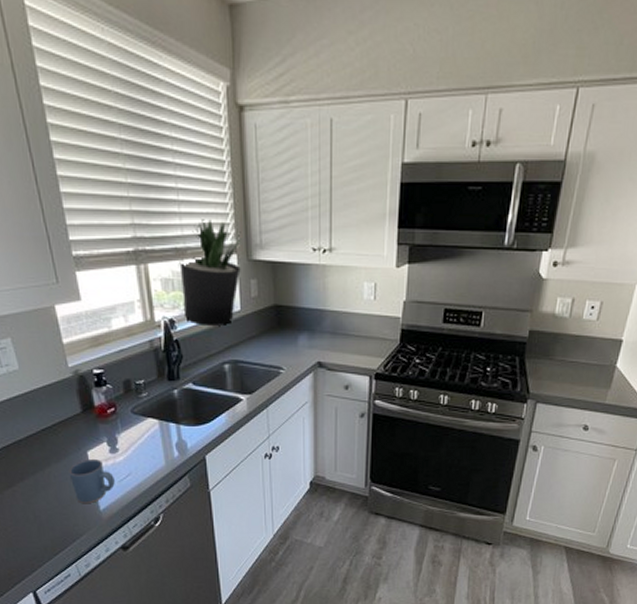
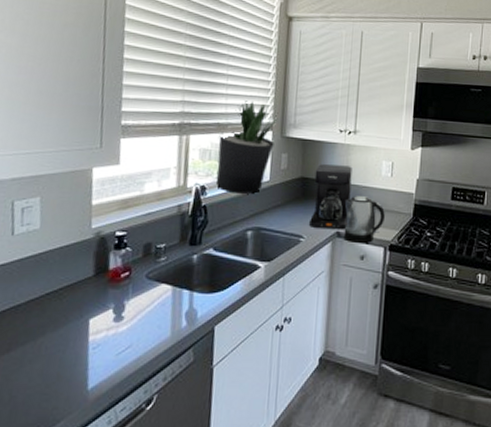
mug: present [68,459,115,504] -> none [62,328,113,382]
coffee maker: none [288,289,330,358] -> present [309,164,352,229]
kettle: none [324,323,369,374] -> present [343,196,385,244]

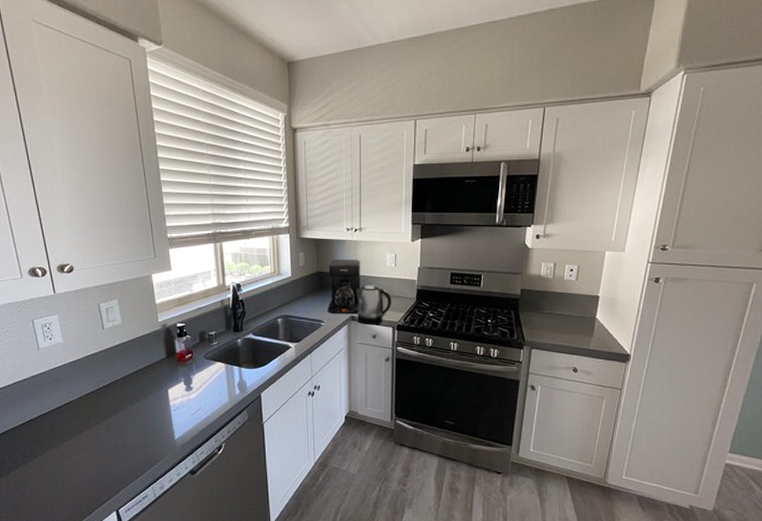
planter: present [215,101,278,194] -> none [246,209,293,288]

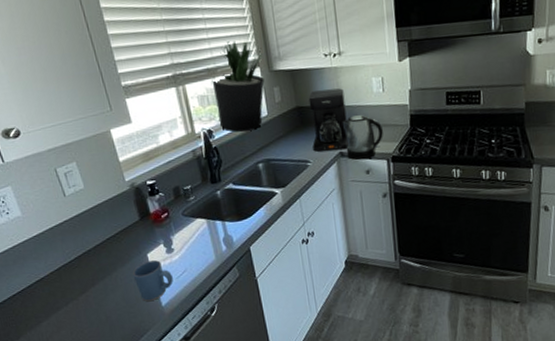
mug: none [152,396,188,434] -> present [132,260,174,302]
planter: none [246,209,293,288] -> present [211,41,265,132]

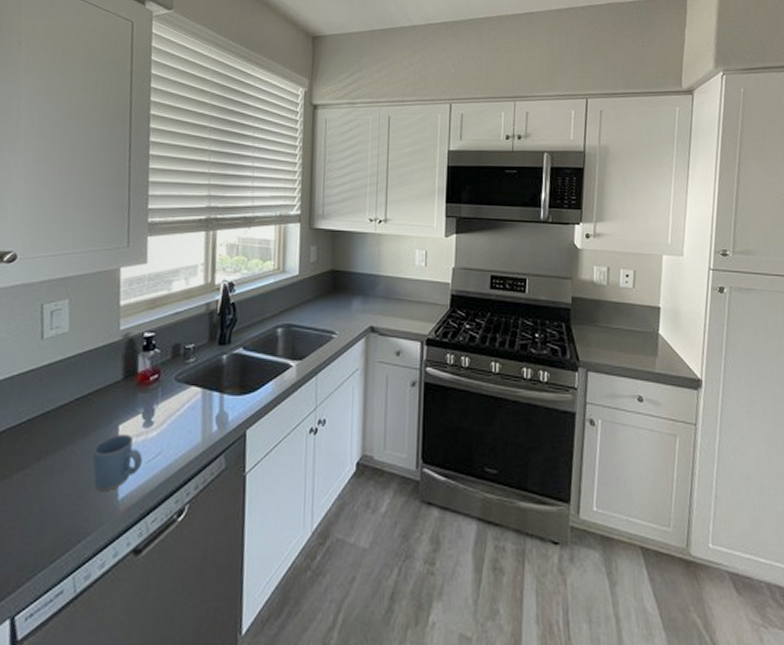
planter: present [211,41,265,132] -> none [243,193,306,289]
coffee maker: present [308,88,348,152] -> none [341,256,384,323]
kettle: present [342,115,383,161] -> none [377,288,420,339]

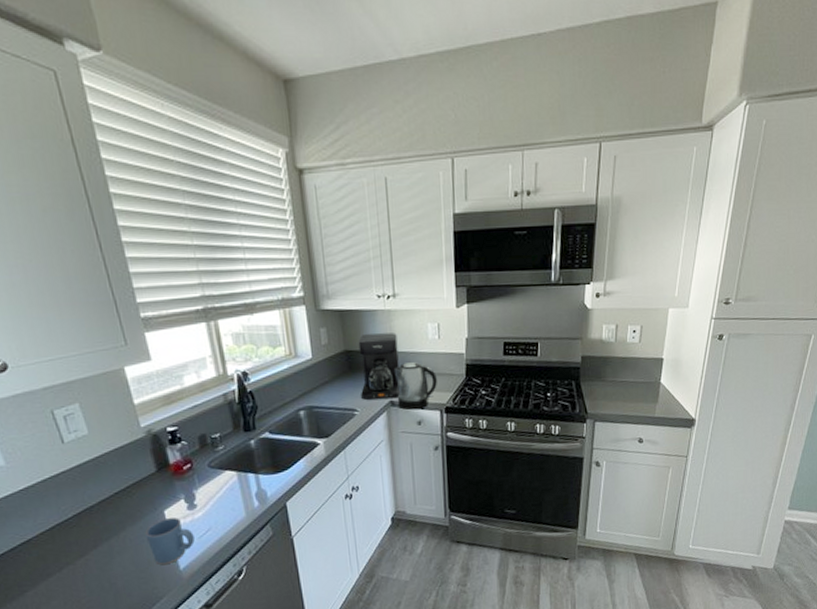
coffee maker: none [341,256,384,323] -> present [358,333,400,400]
kettle: none [377,288,420,339] -> present [393,362,437,411]

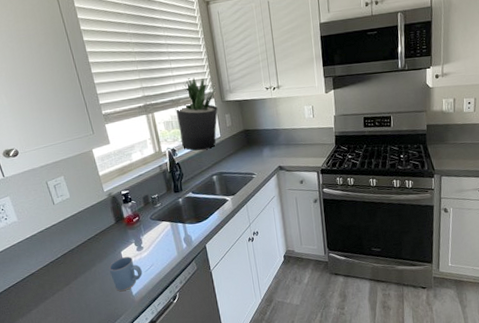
planter: none [249,274,310,375] -> present [175,77,218,151]
coffee maker: present [358,333,400,400] -> none [253,115,286,166]
kettle: present [393,362,437,411] -> none [280,136,314,173]

